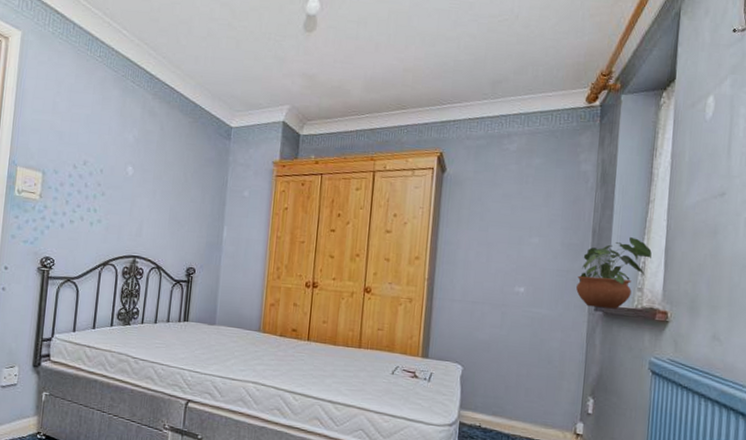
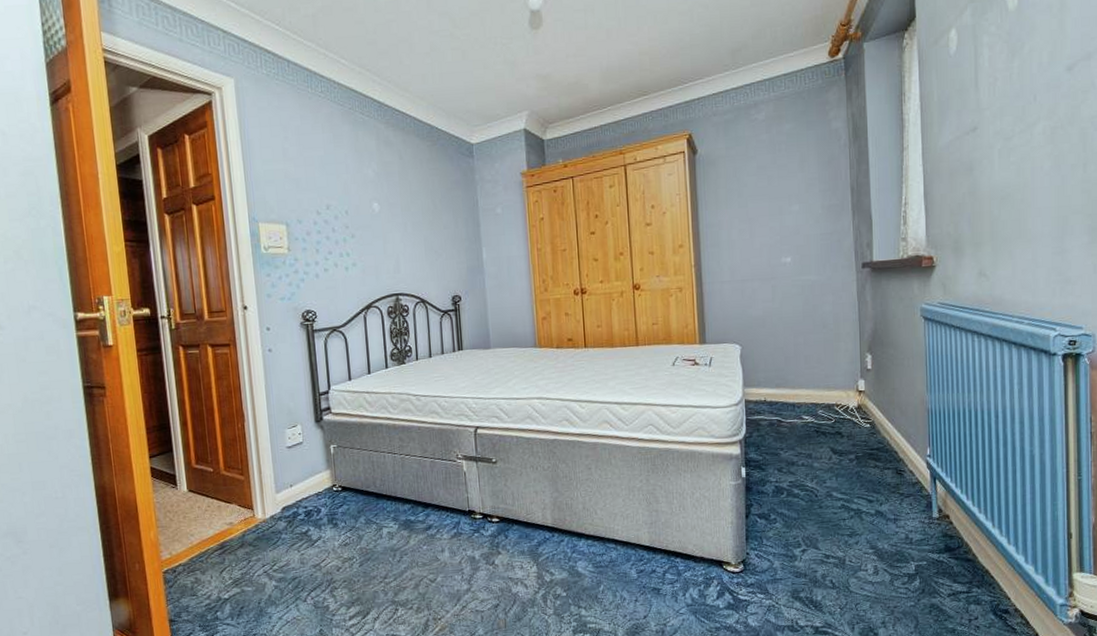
potted plant: present [576,237,652,309] -> none [841,188,911,265]

